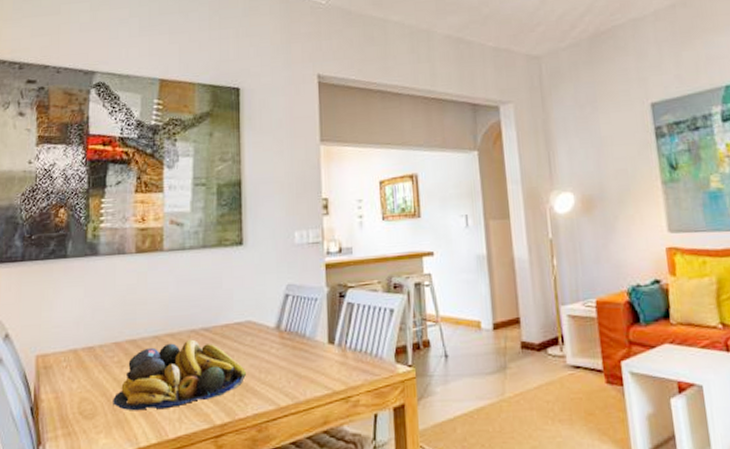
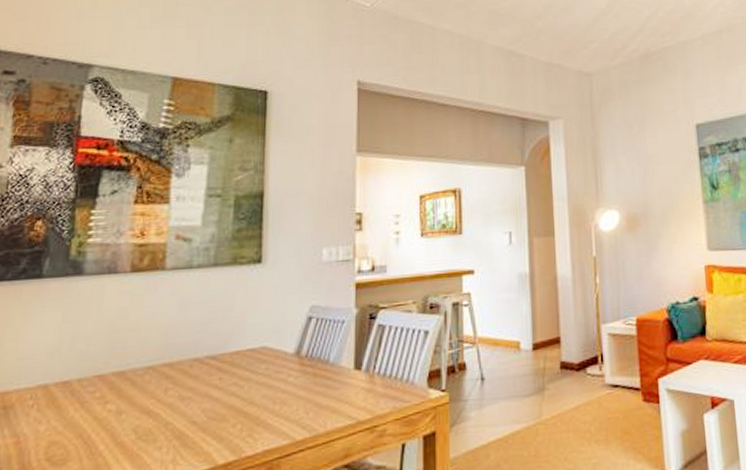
fruit bowl: present [113,339,246,411] -> none [91,369,257,454]

